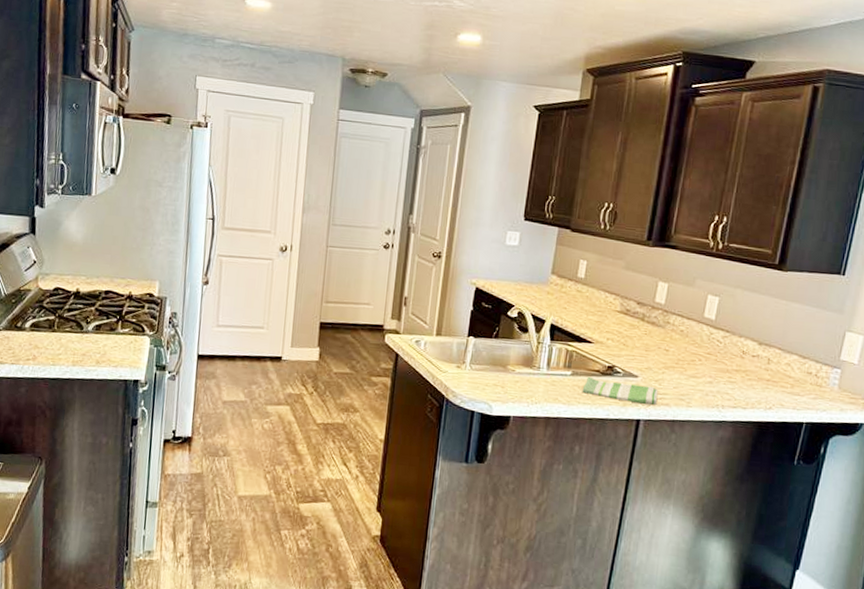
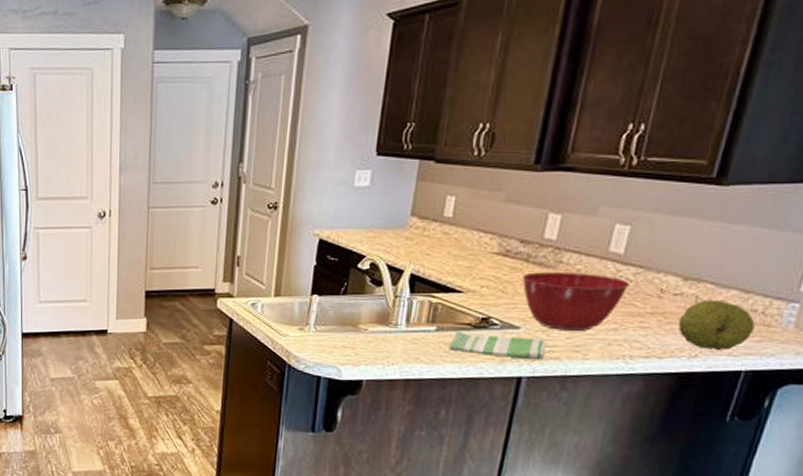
mixing bowl: none [639,330,720,383] -> present [522,272,630,331]
fruit: none [756,361,811,404] -> present [678,299,755,350]

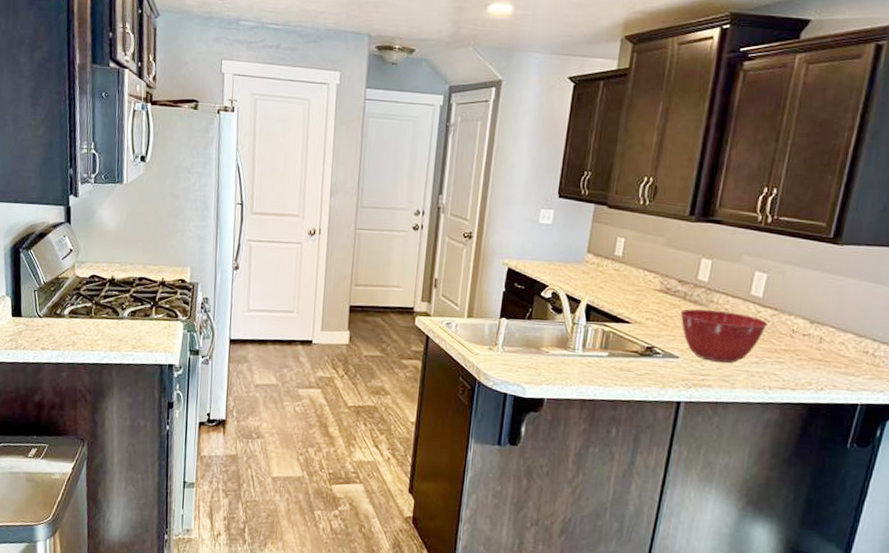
dish towel: present [449,331,546,360] -> none [619,357,700,387]
fruit: present [678,299,755,350] -> none [807,340,867,385]

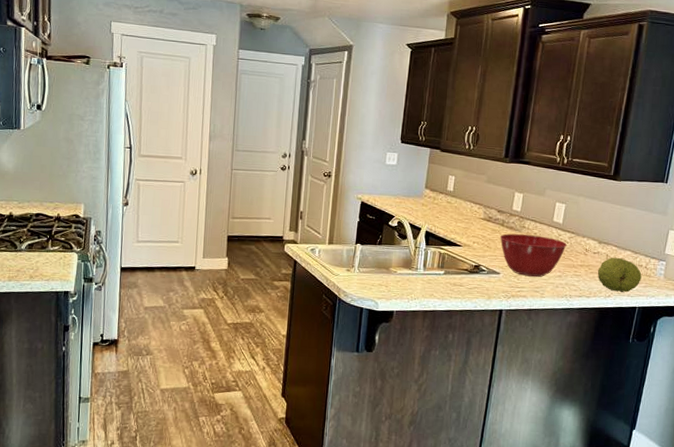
fruit: none [807,340,867,385] -> present [597,257,642,292]

